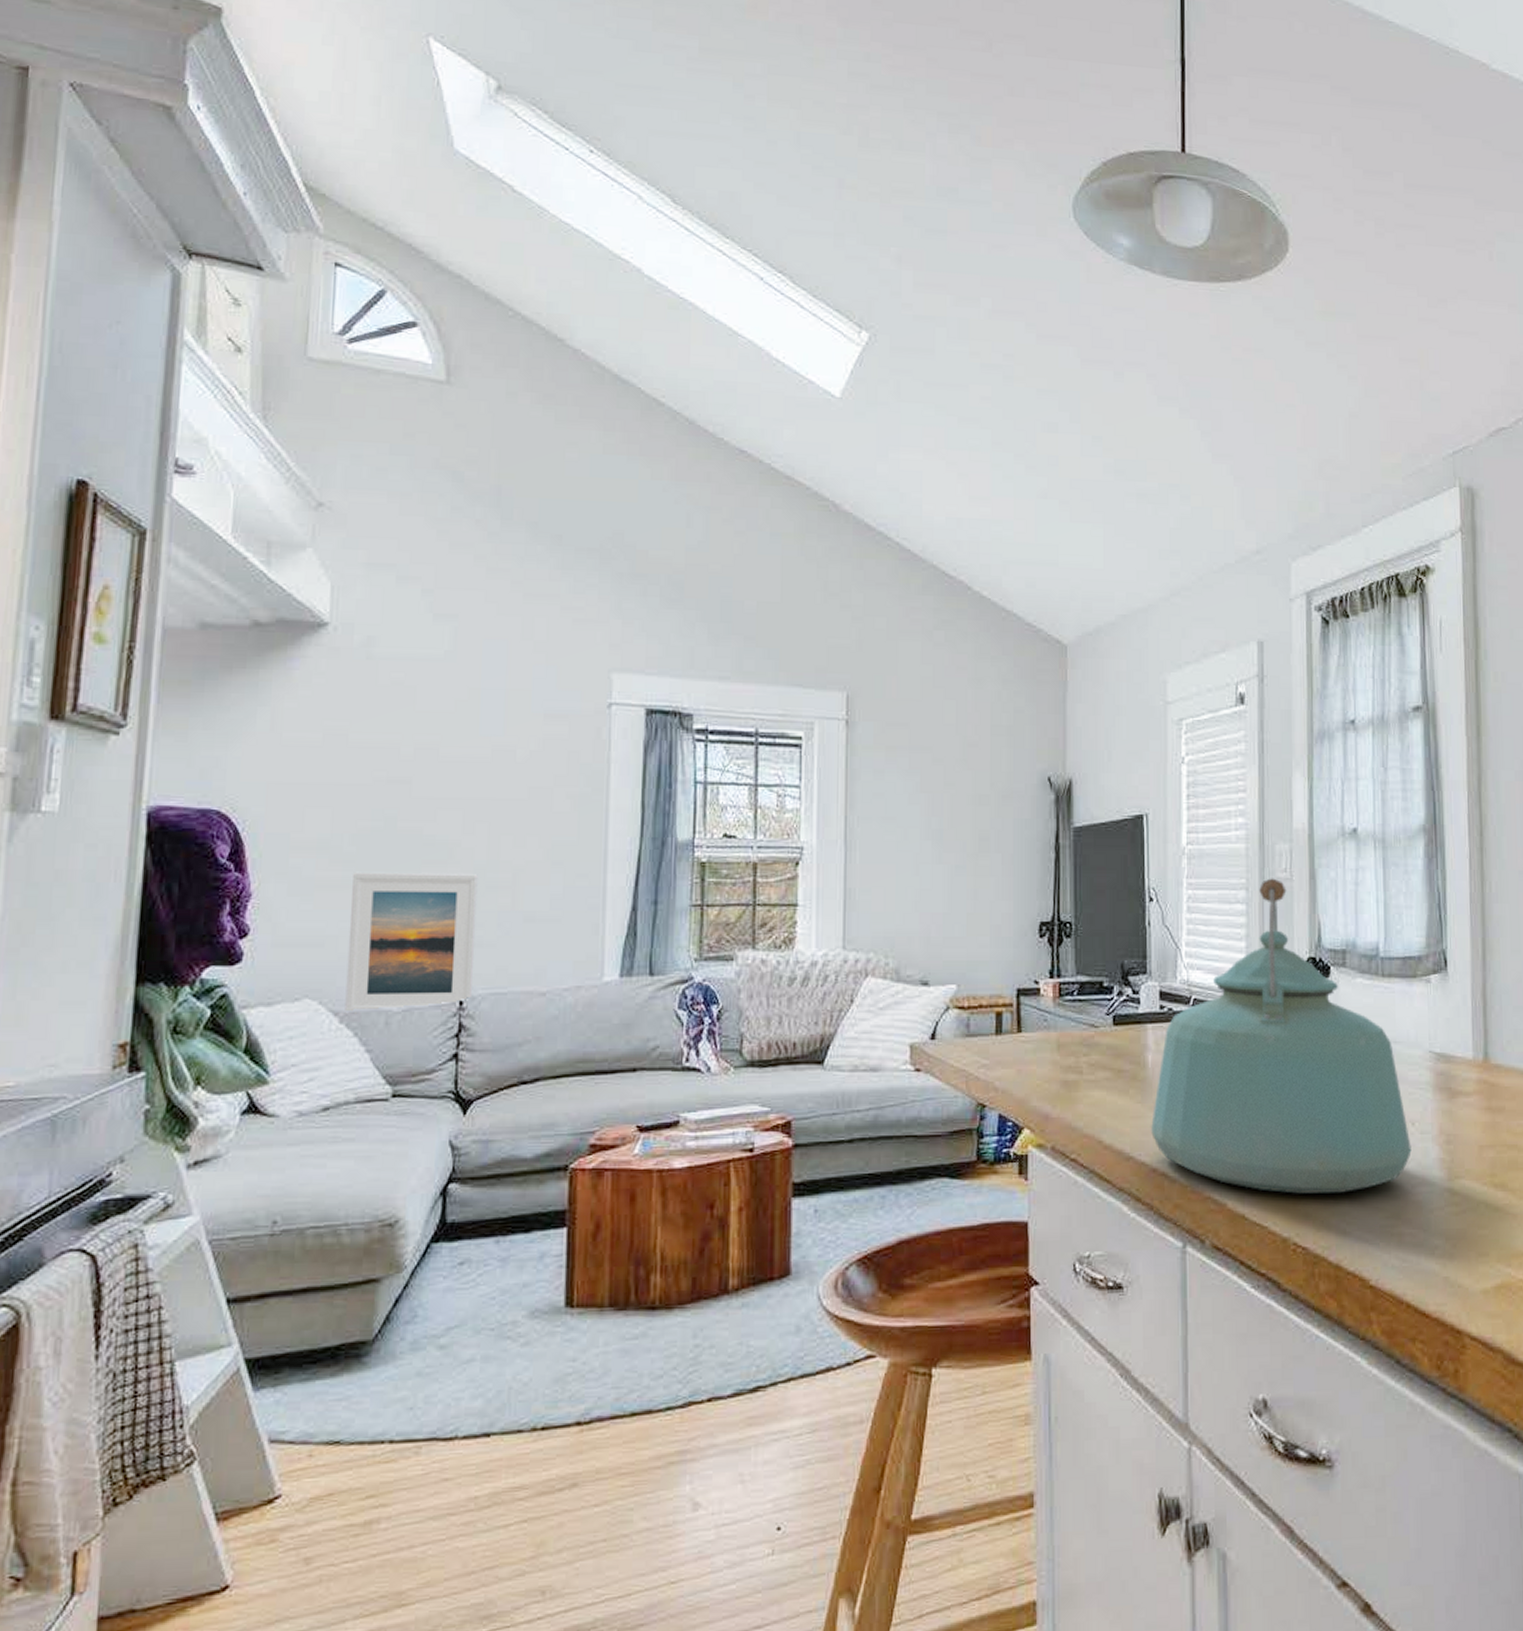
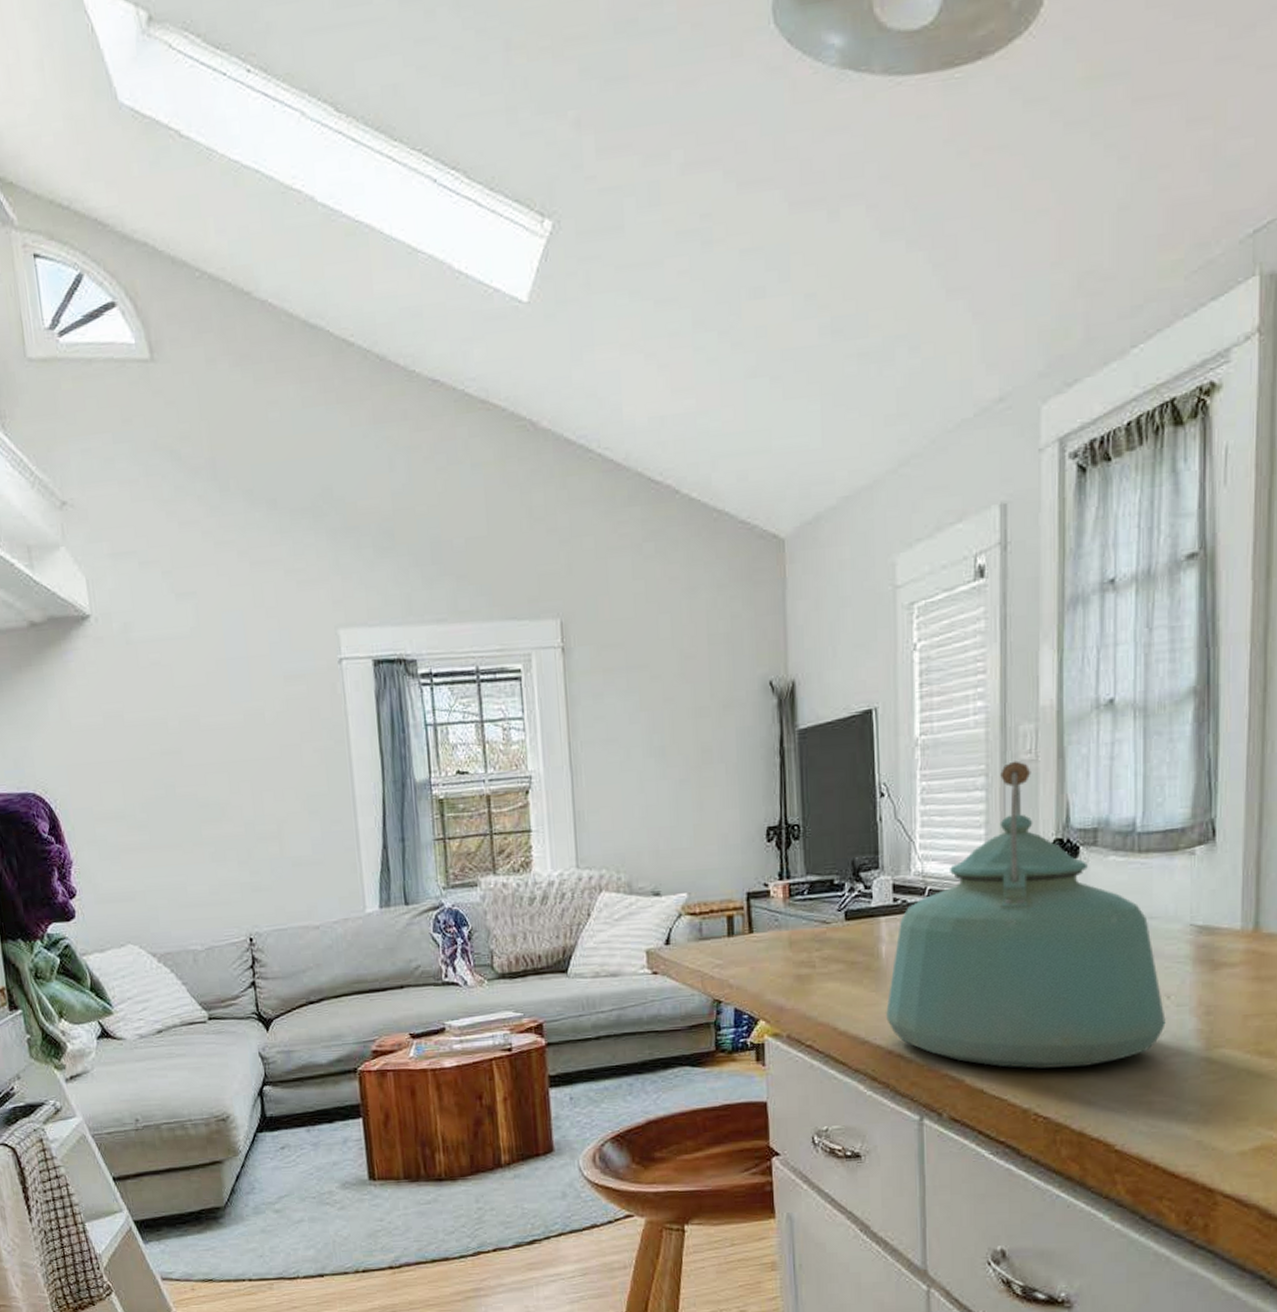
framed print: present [345,872,478,1014] -> none [148,828,259,955]

